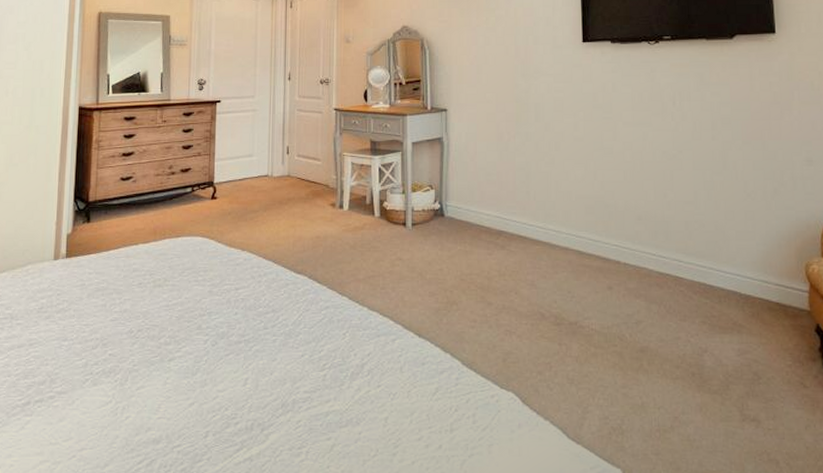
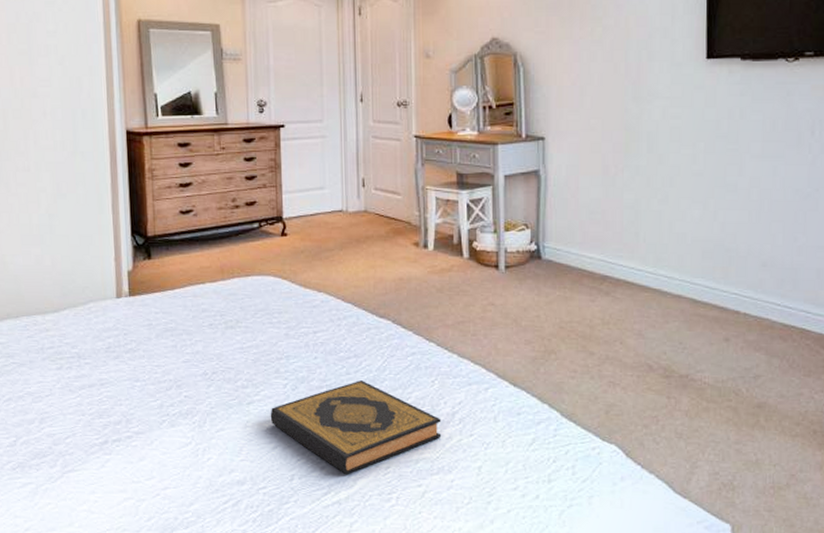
hardback book: none [189,335,351,429] -> present [270,380,442,474]

